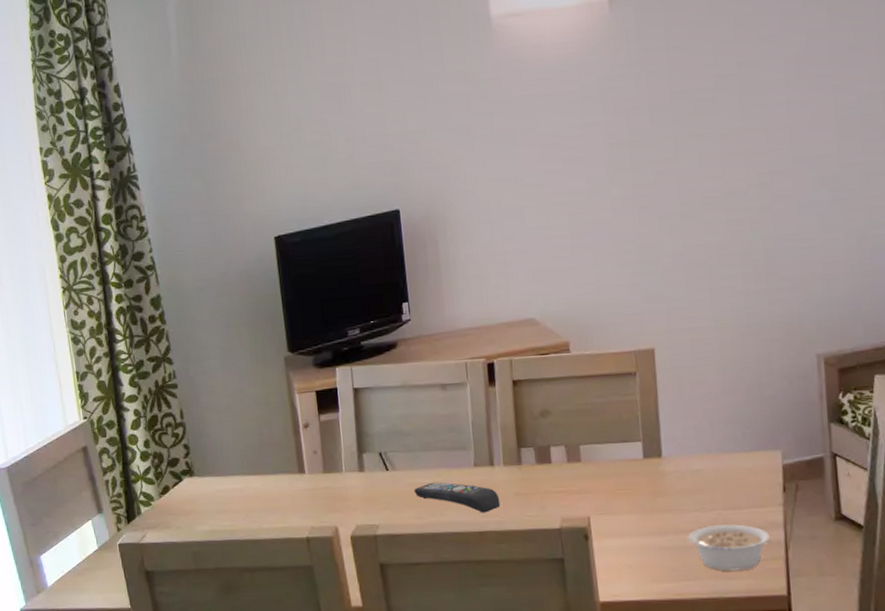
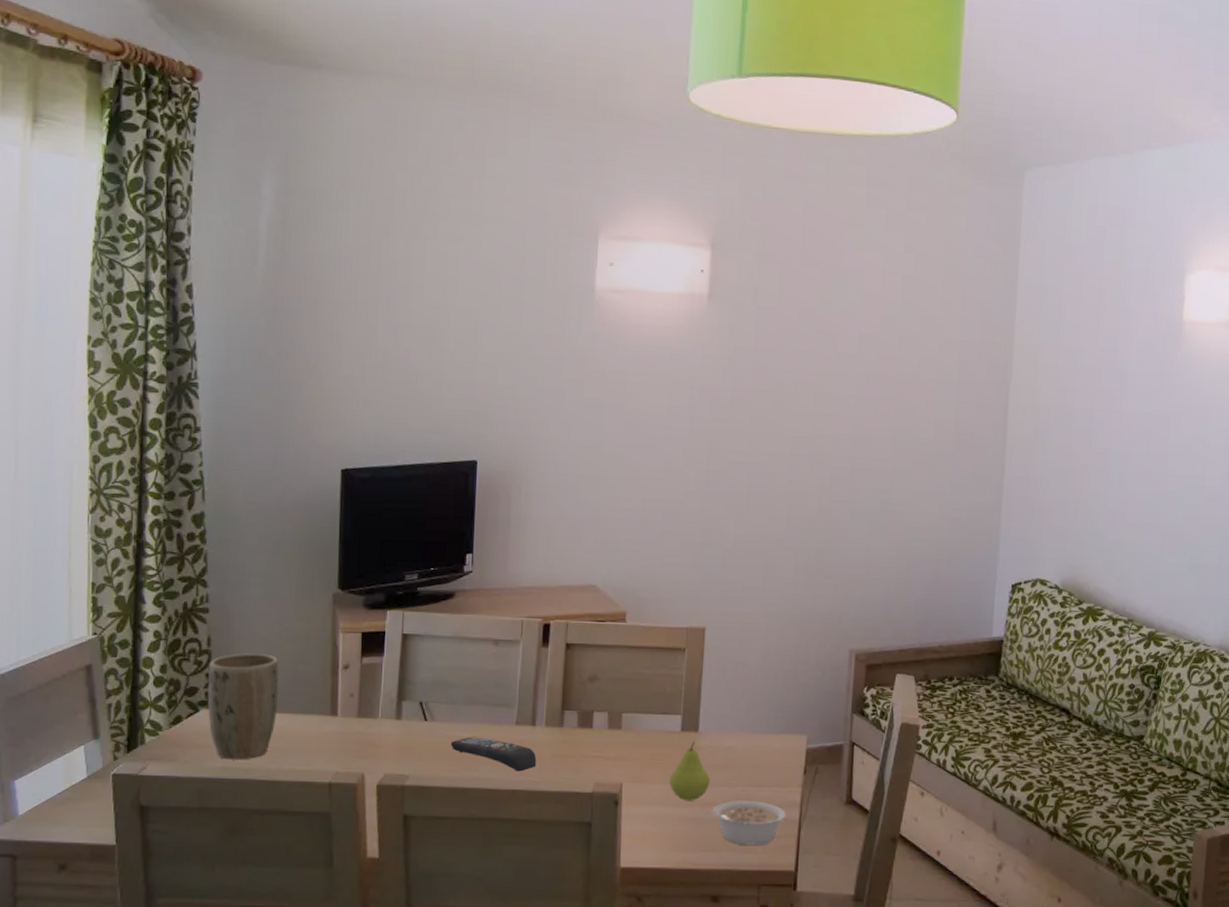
plant pot: none [185,421,251,523] -> present [207,653,279,760]
fruit: none [638,467,682,530] -> present [669,741,710,801]

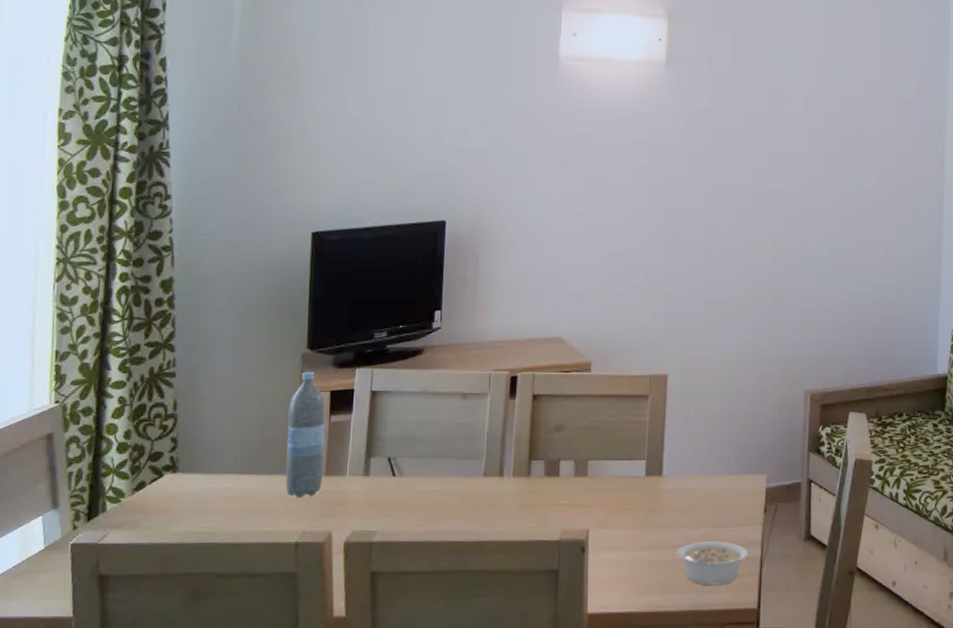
plant pot: present [207,653,279,760] -> none [172,416,246,524]
water bottle: none [318,611,357,739] -> present [285,371,326,498]
remote control: present [450,737,537,772] -> none [418,490,505,523]
fruit: present [669,741,710,801] -> none [635,485,674,544]

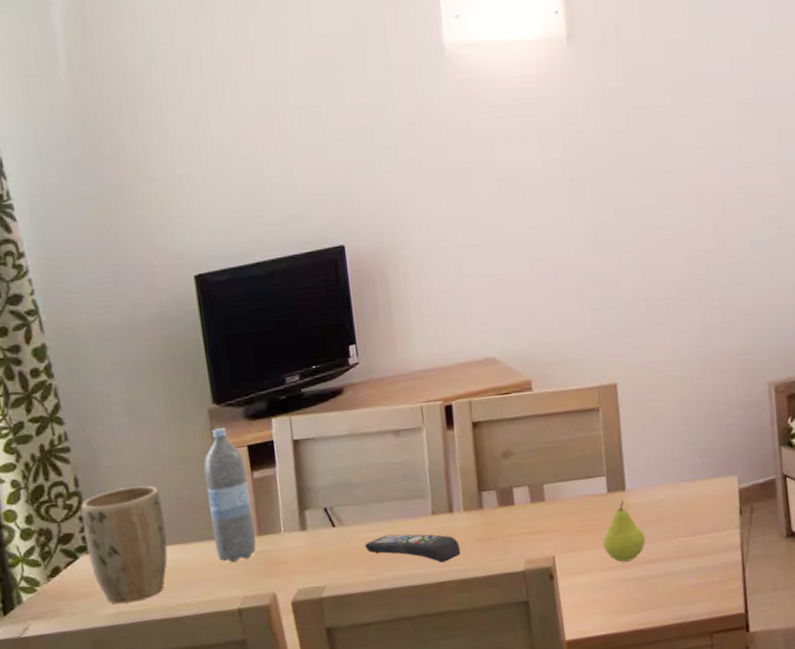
plant pot: none [172,416,246,524] -> present [81,485,168,604]
remote control: none [418,490,505,523] -> present [364,534,461,563]
fruit: none [635,485,674,544] -> present [603,500,646,563]
legume: present [677,541,749,585] -> none [652,549,730,597]

